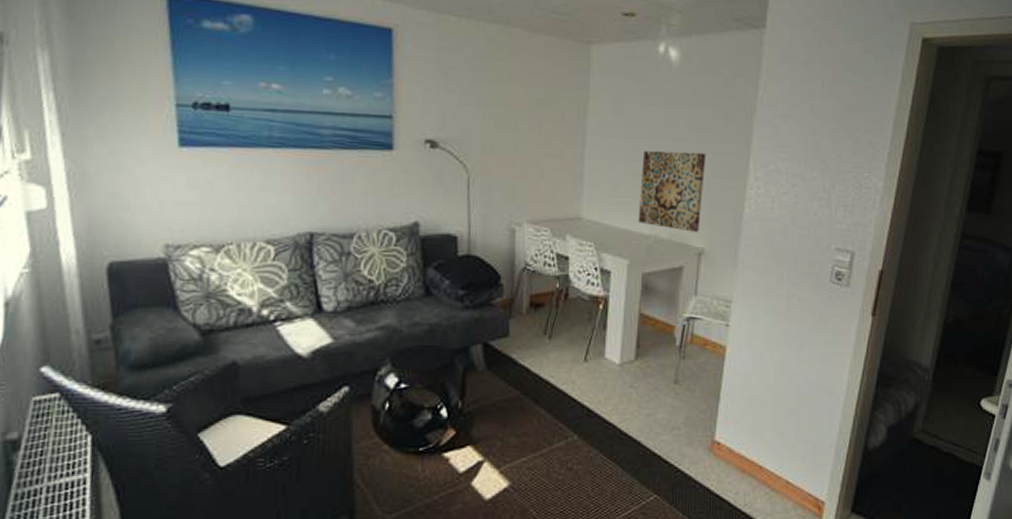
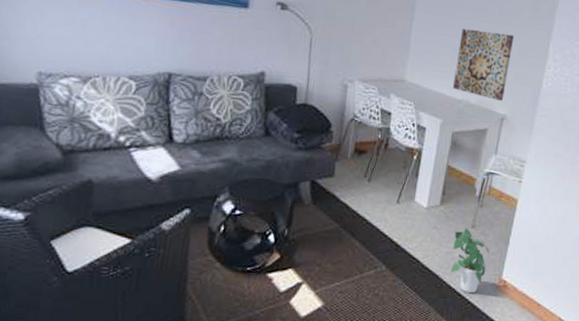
potted plant: none [654,384,697,460] -> present [450,228,489,294]

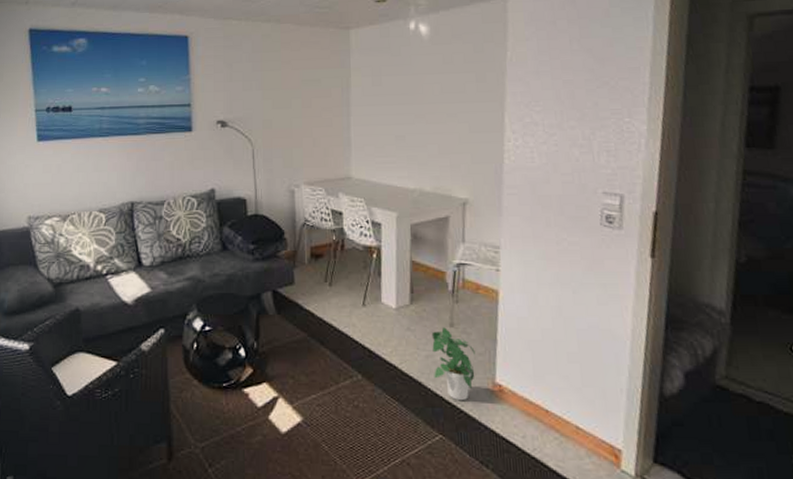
wall art: present [452,29,515,101] -> none [402,112,462,184]

